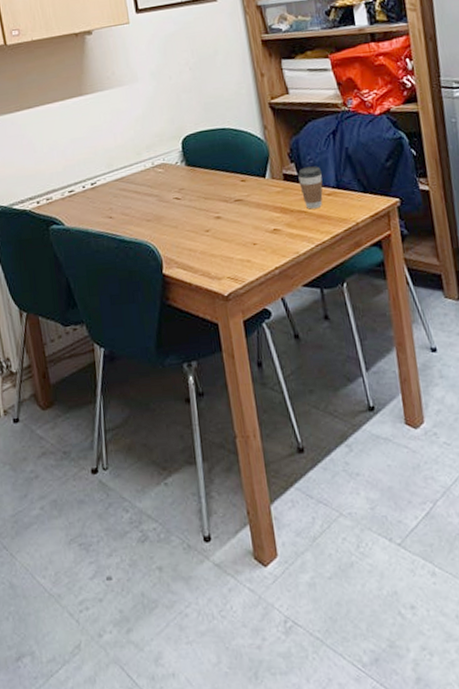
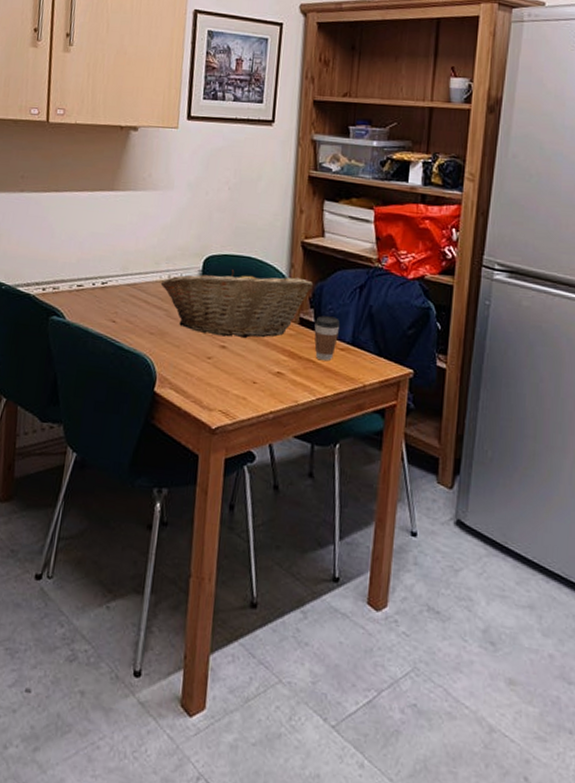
fruit basket: none [146,137,289,210] -> present [160,269,314,338]

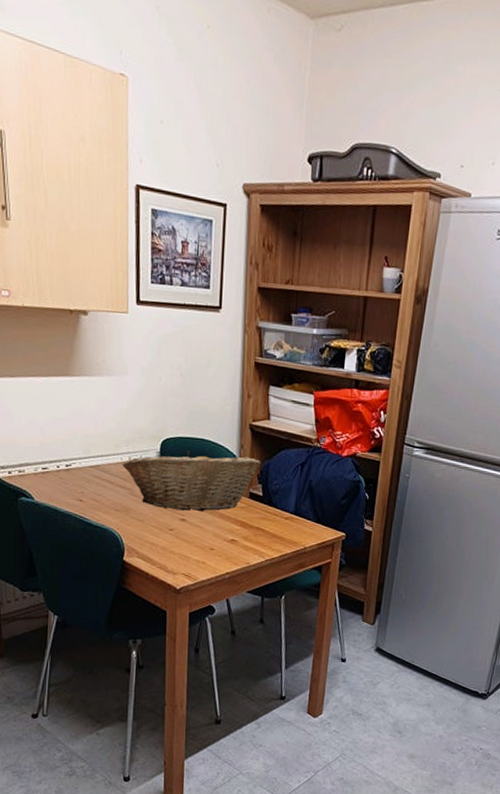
coffee cup: present [314,316,341,361] -> none [262,490,285,529]

